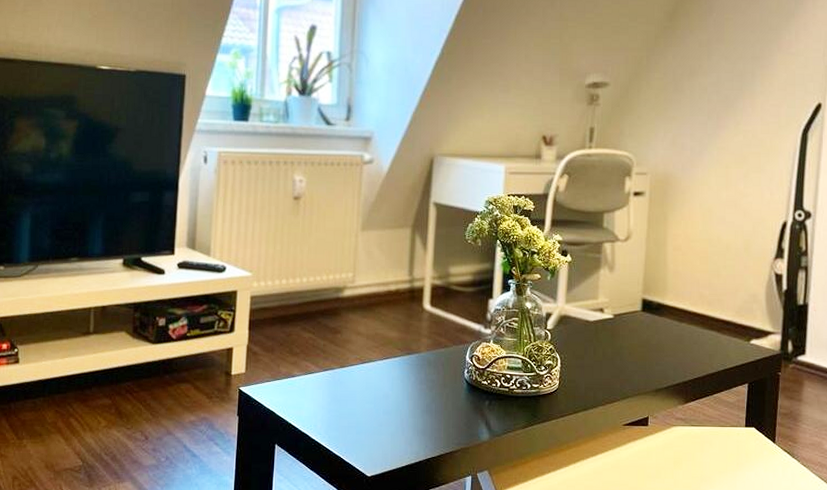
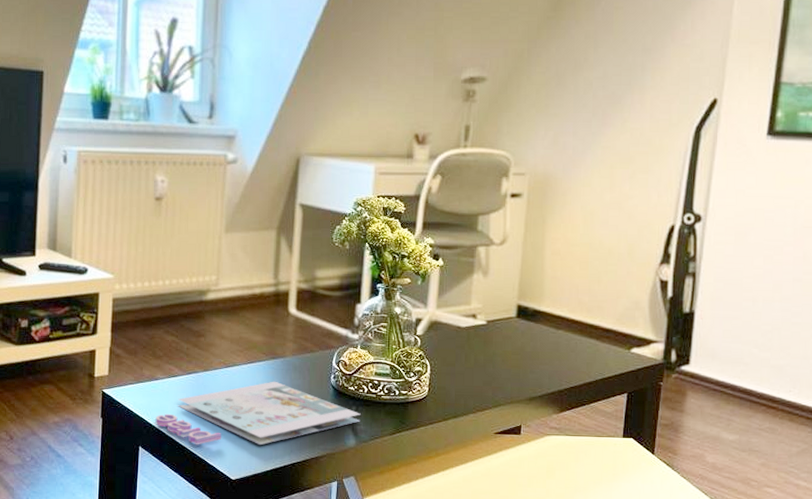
magazine: none [291,376,494,442] -> present [155,381,361,446]

